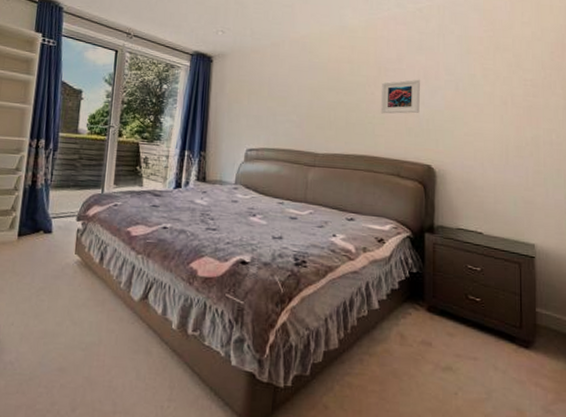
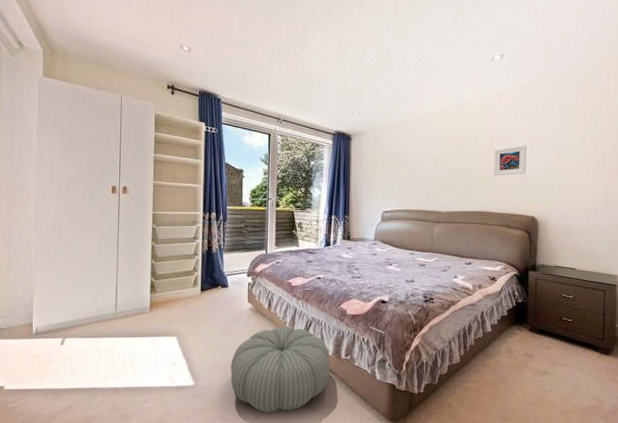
pouf: none [45,287,173,403] -> present [230,326,330,412]

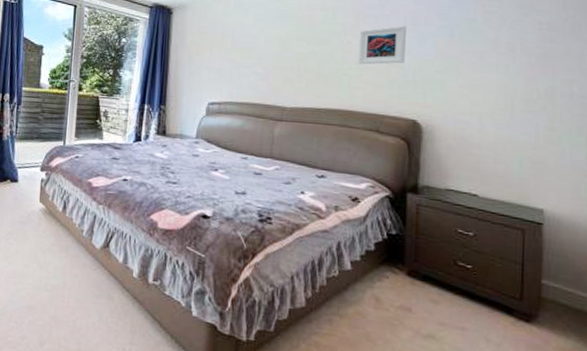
pouf: present [230,326,330,412] -> none [14,235,134,342]

